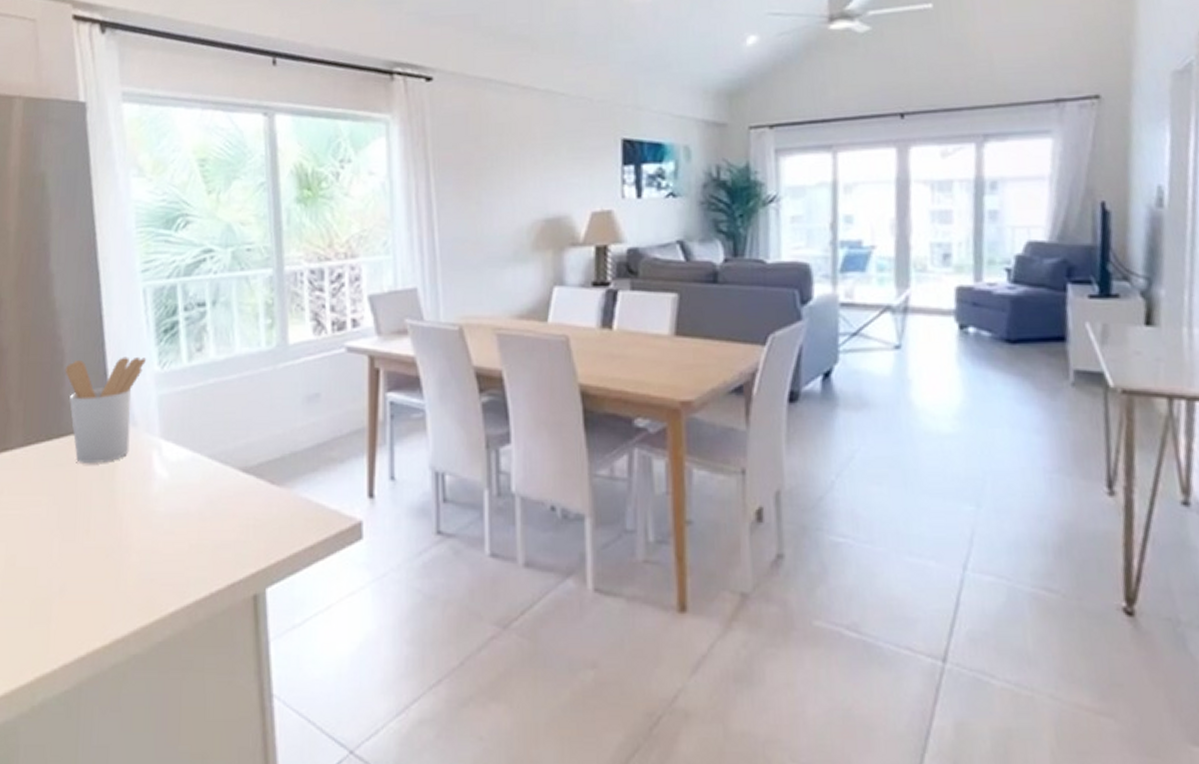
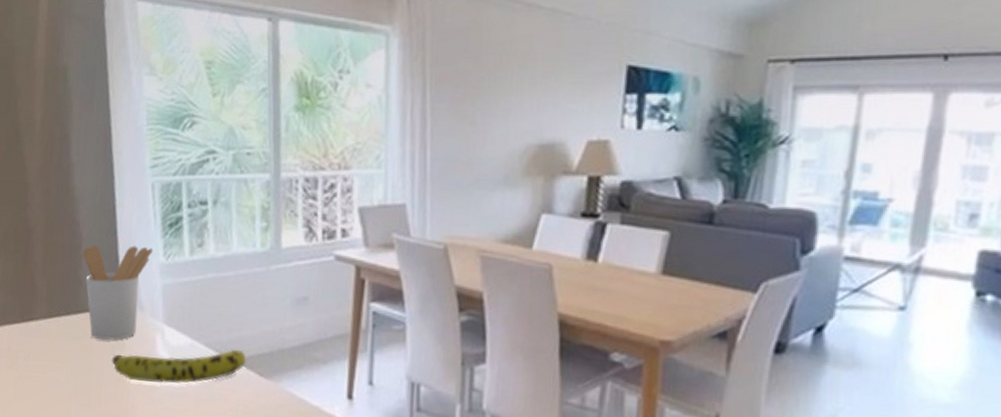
fruit: none [101,457,255,506] -> present [111,349,247,384]

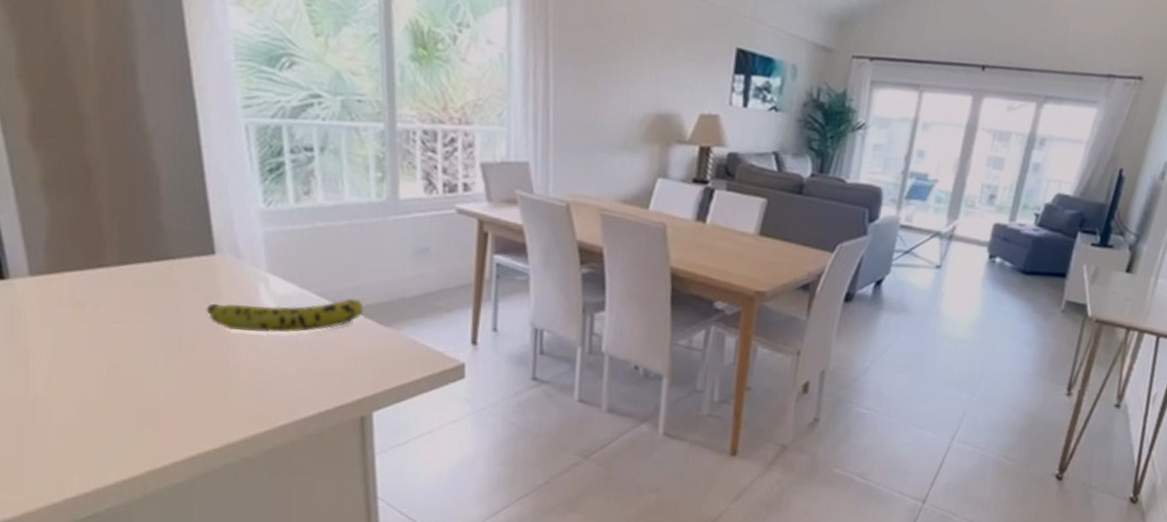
utensil holder: present [82,245,153,340] -> none [161,188,250,289]

